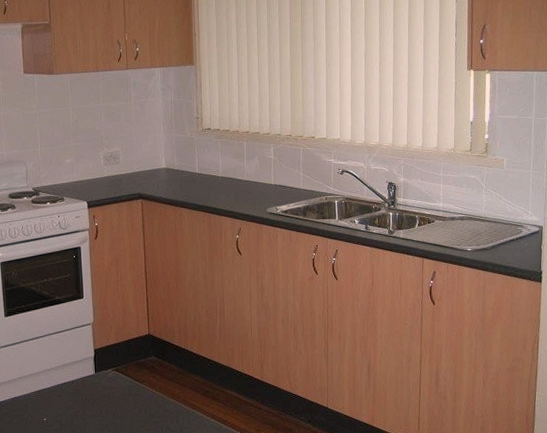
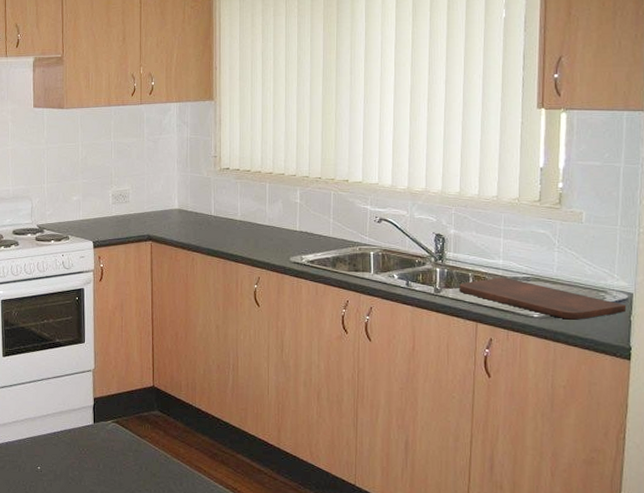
cutting board: none [408,218,538,251] -> present [459,277,627,320]

